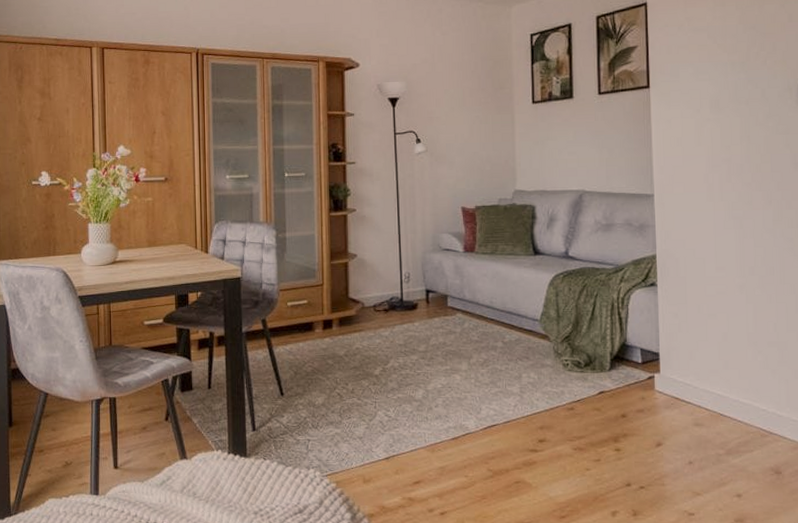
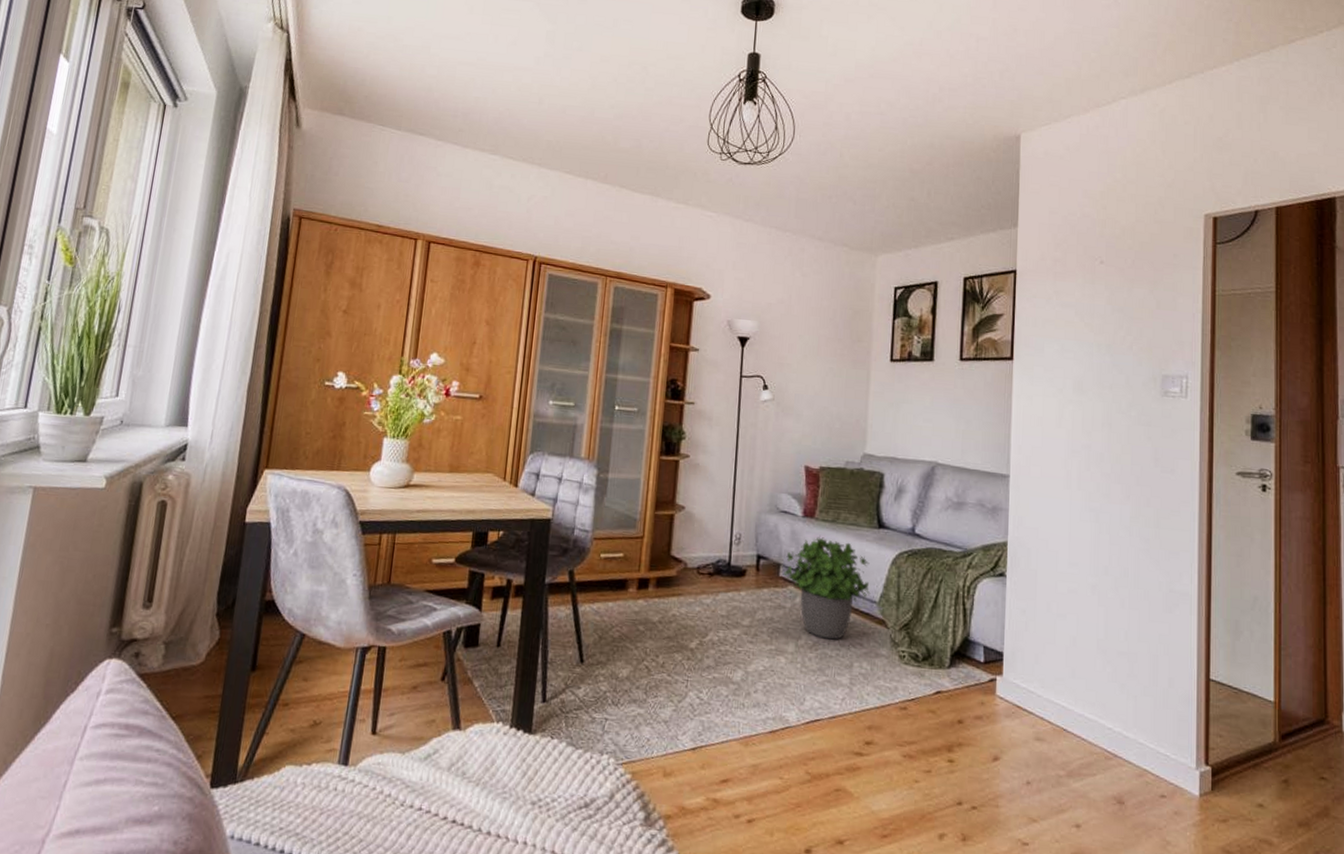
potted plant: none [451,267,532,356] -> present [784,536,871,640]

